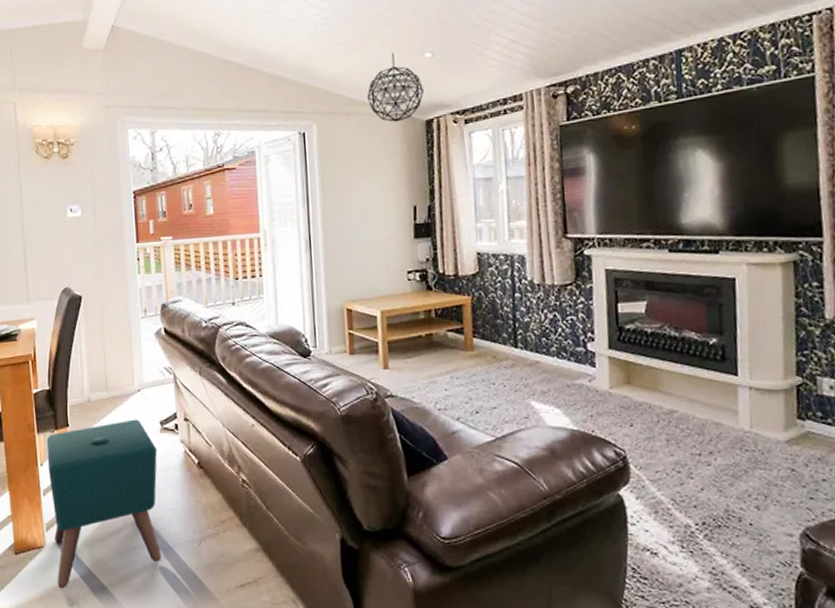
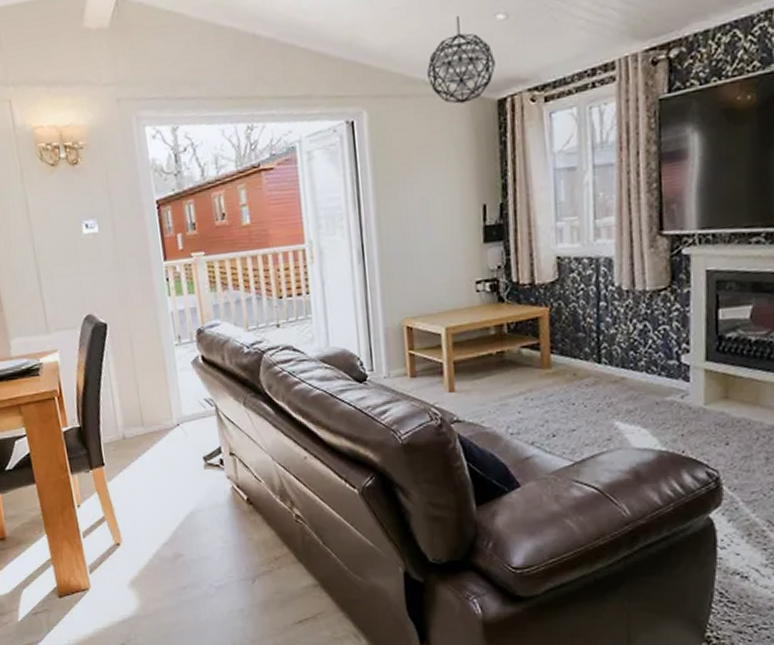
ottoman: present [46,419,161,589] -> none [81,455,214,630]

